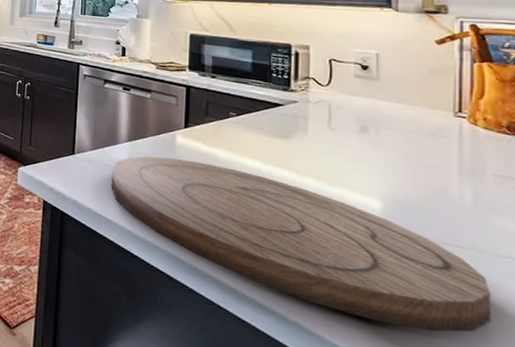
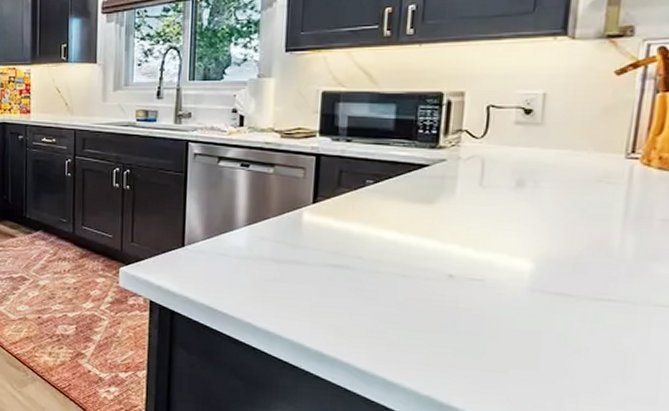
cutting board: present [110,156,492,332] -> none [227,238,641,390]

